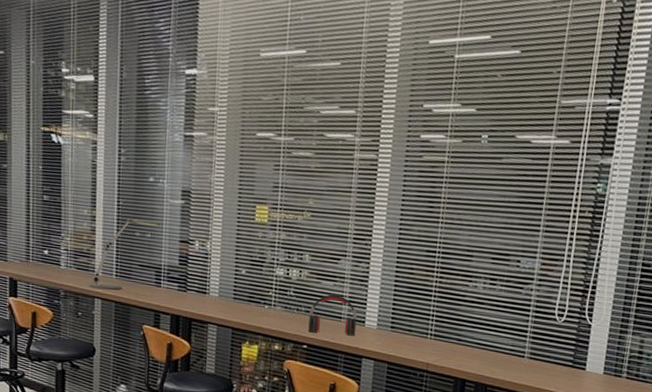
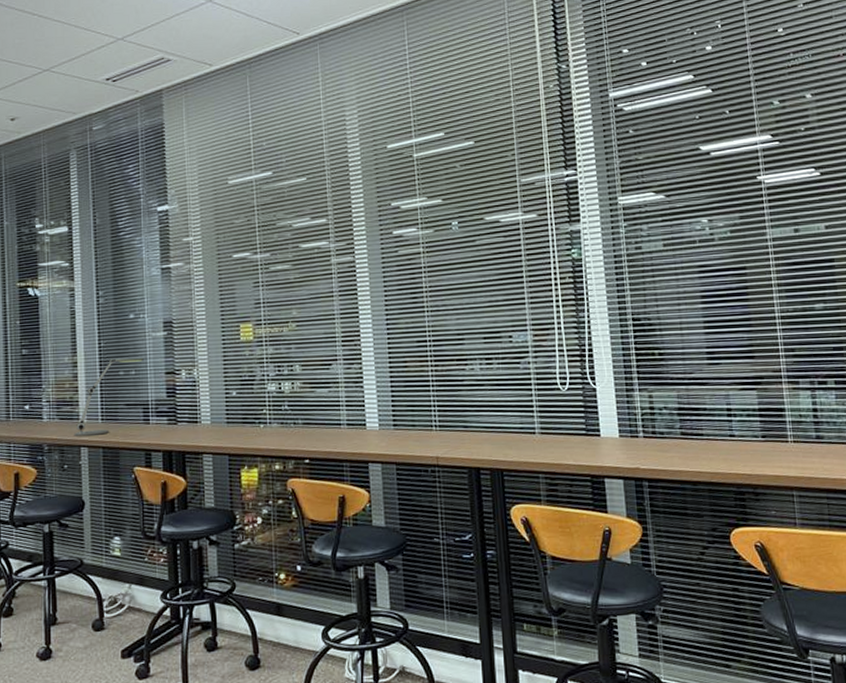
headphones: present [308,294,357,336] -> none [307,401,358,445]

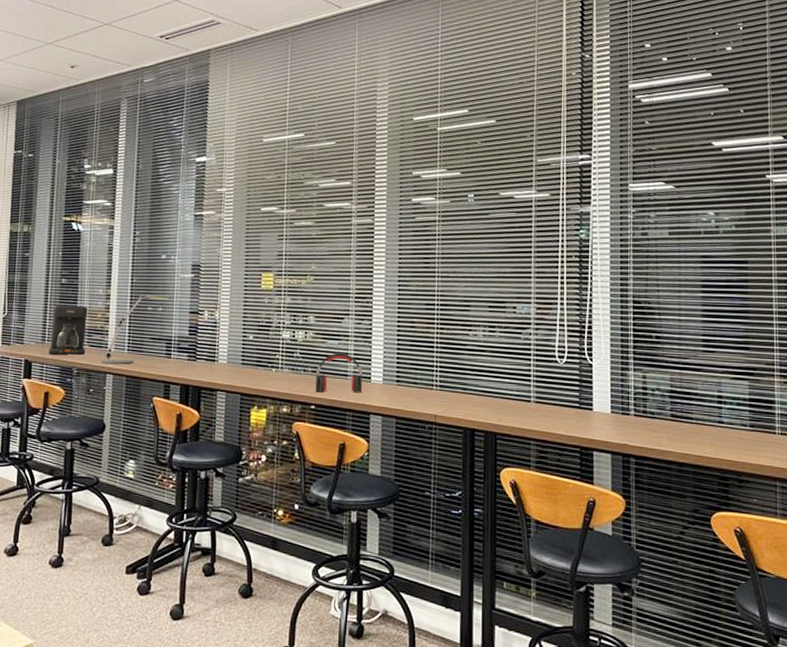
coffee maker: none [14,376,56,433] -> present [48,305,88,355]
headphones: none [307,401,358,445] -> present [315,353,363,393]

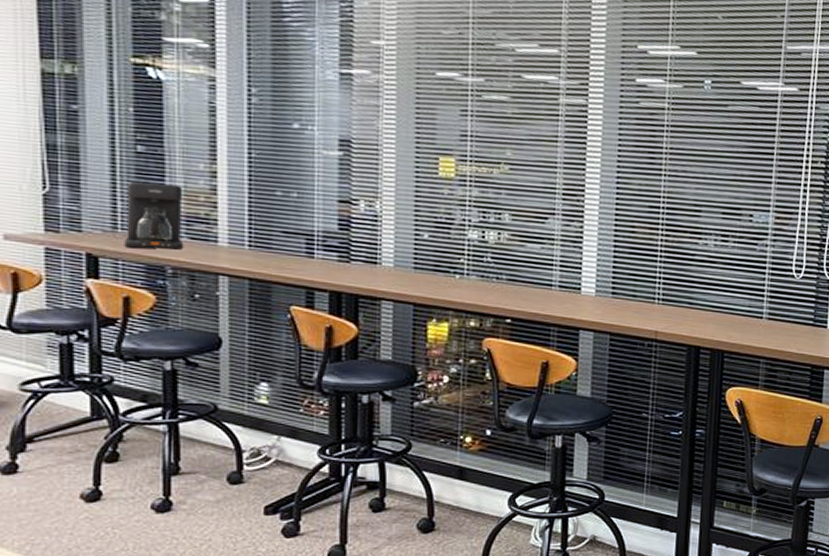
desk lamp: present [101,295,171,364] -> none [210,174,310,264]
headphones: present [315,353,363,393] -> none [511,258,571,306]

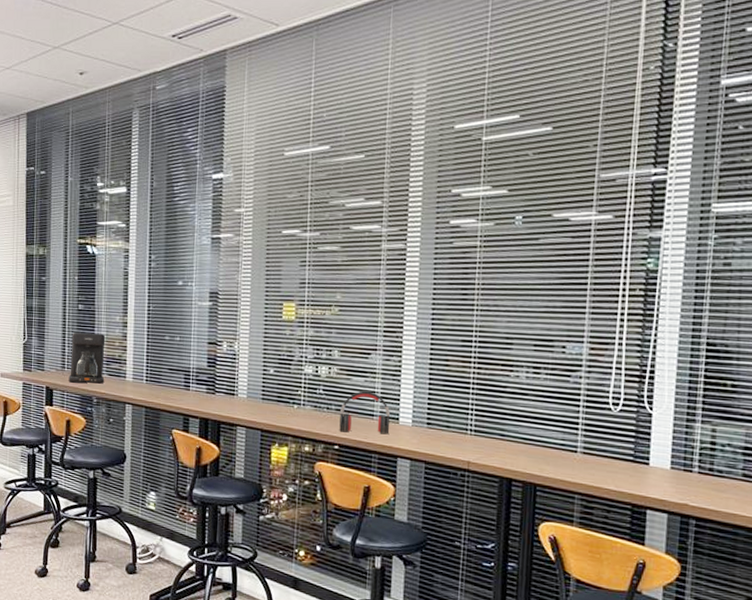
headphones: none [511,258,571,306] -> present [339,391,390,435]

